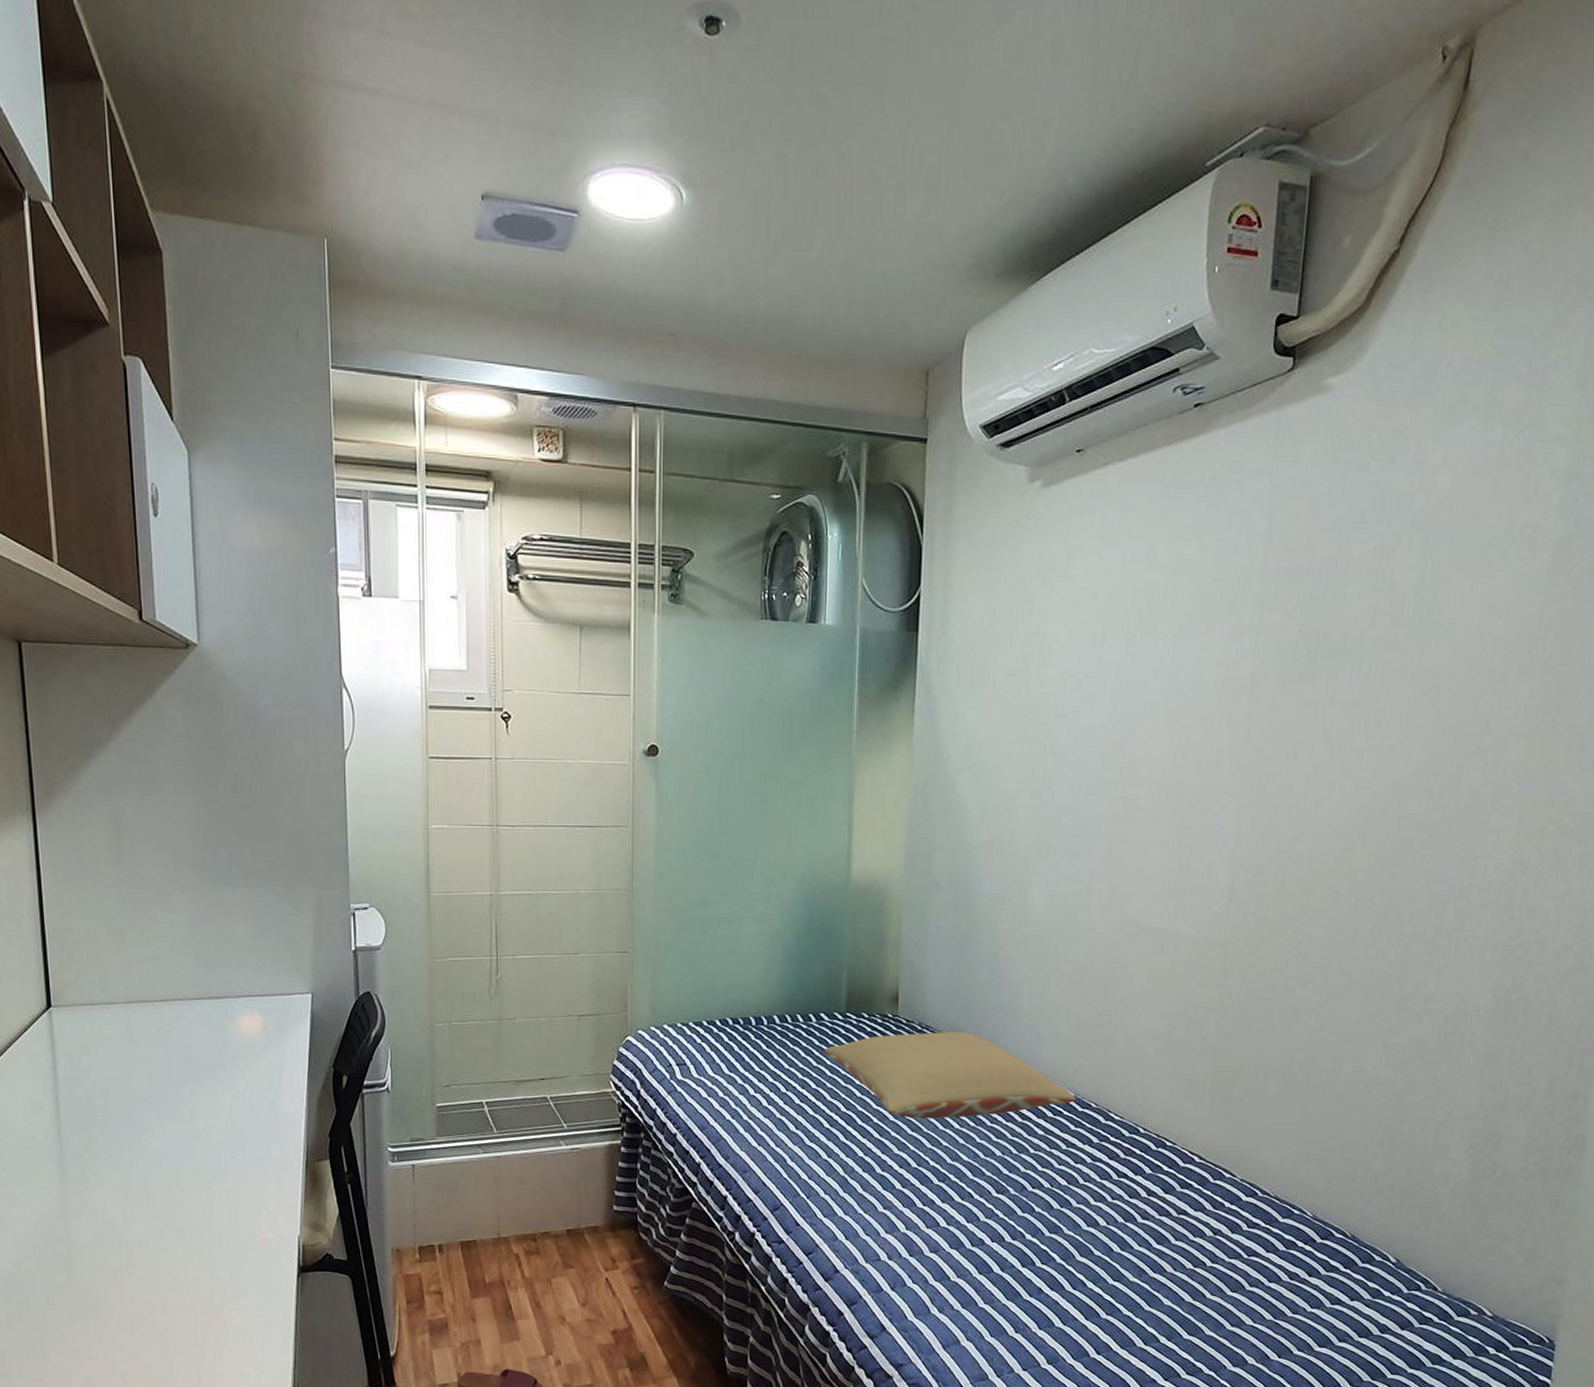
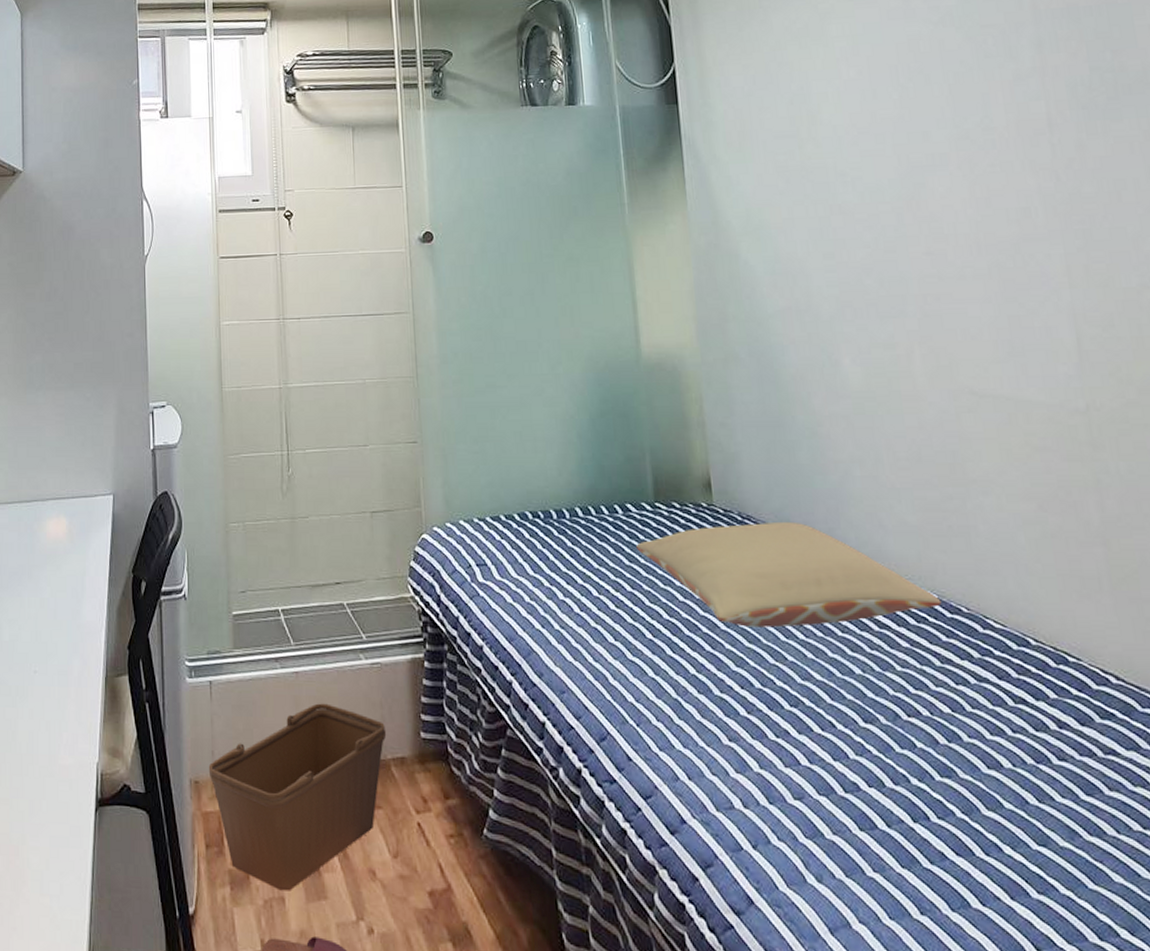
bicycle basket: none [410,1183,582,1335] -> present [208,703,387,891]

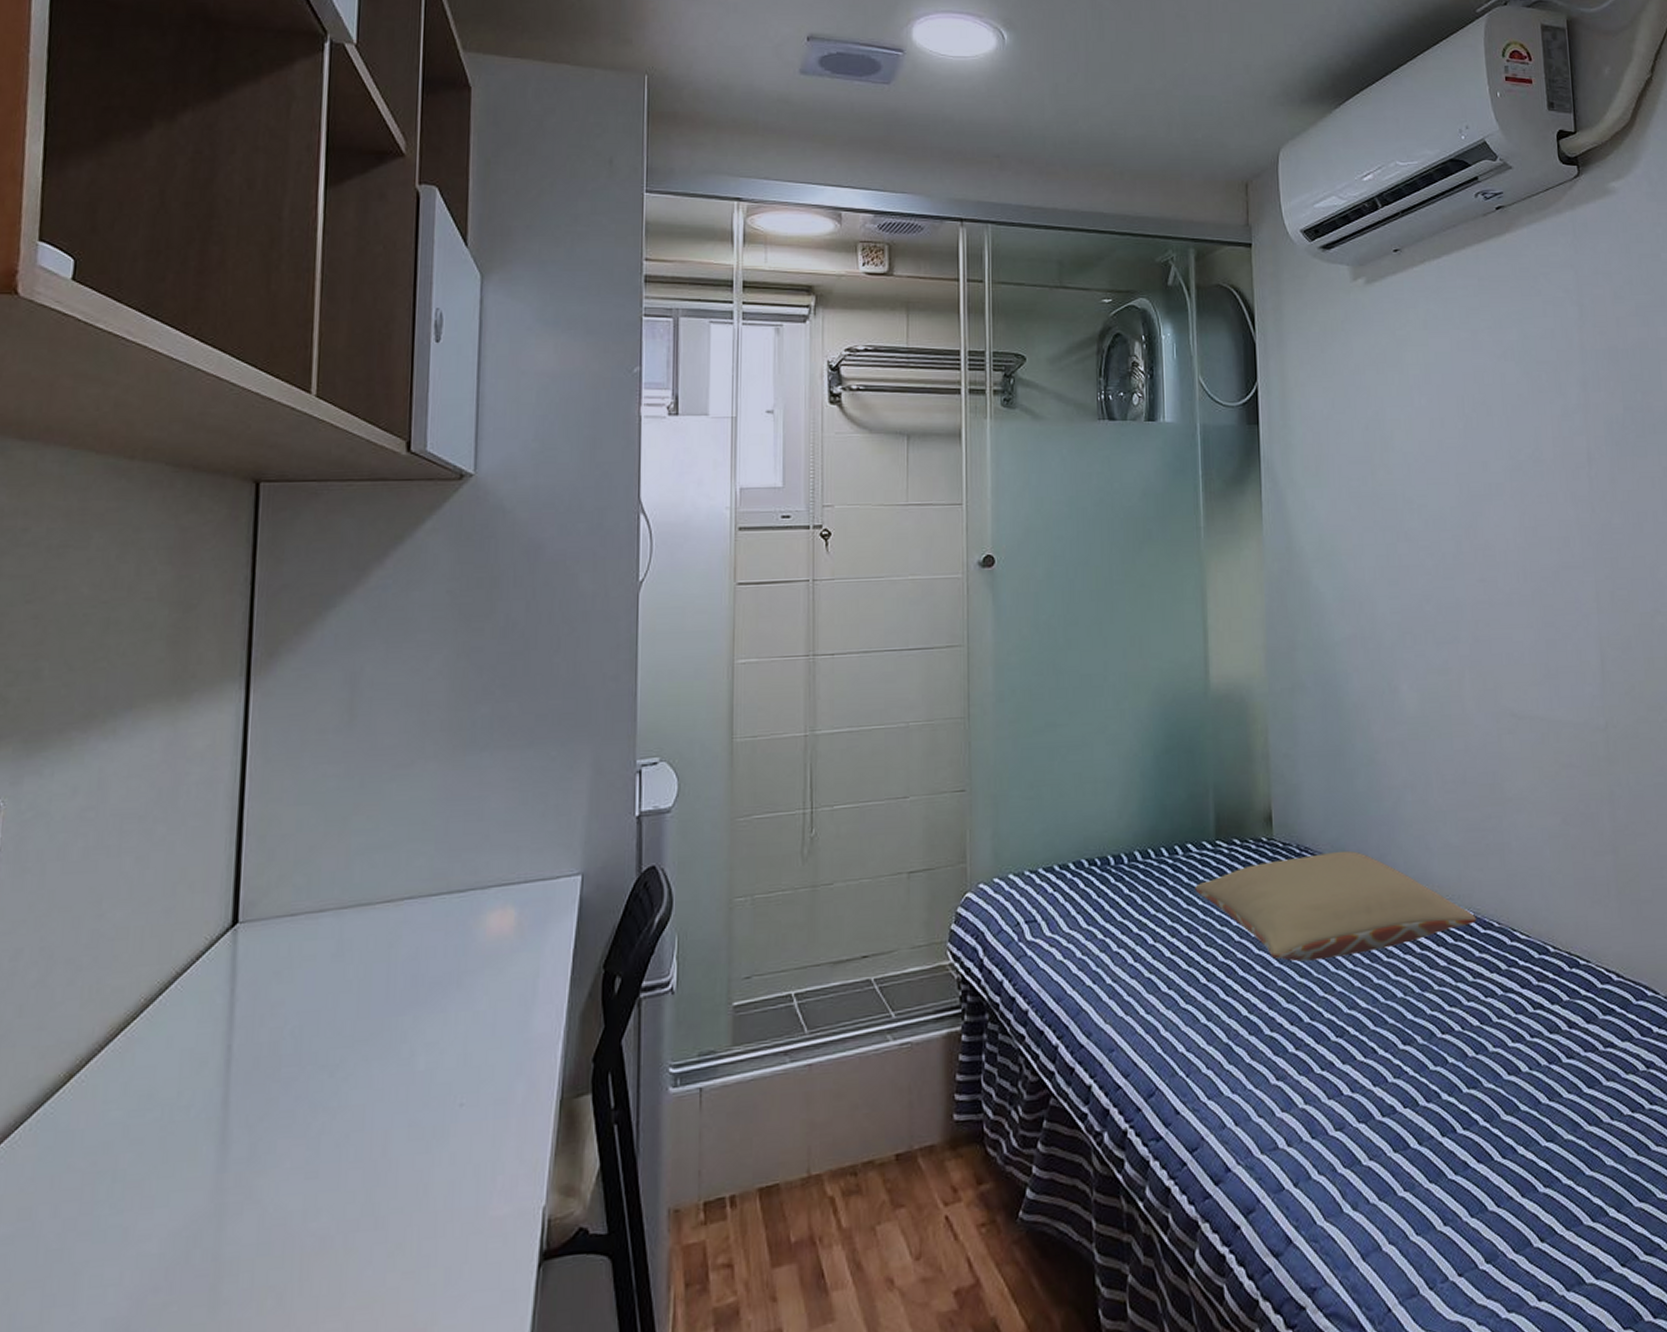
bicycle basket: present [208,703,387,891] -> none [693,1096,914,1322]

